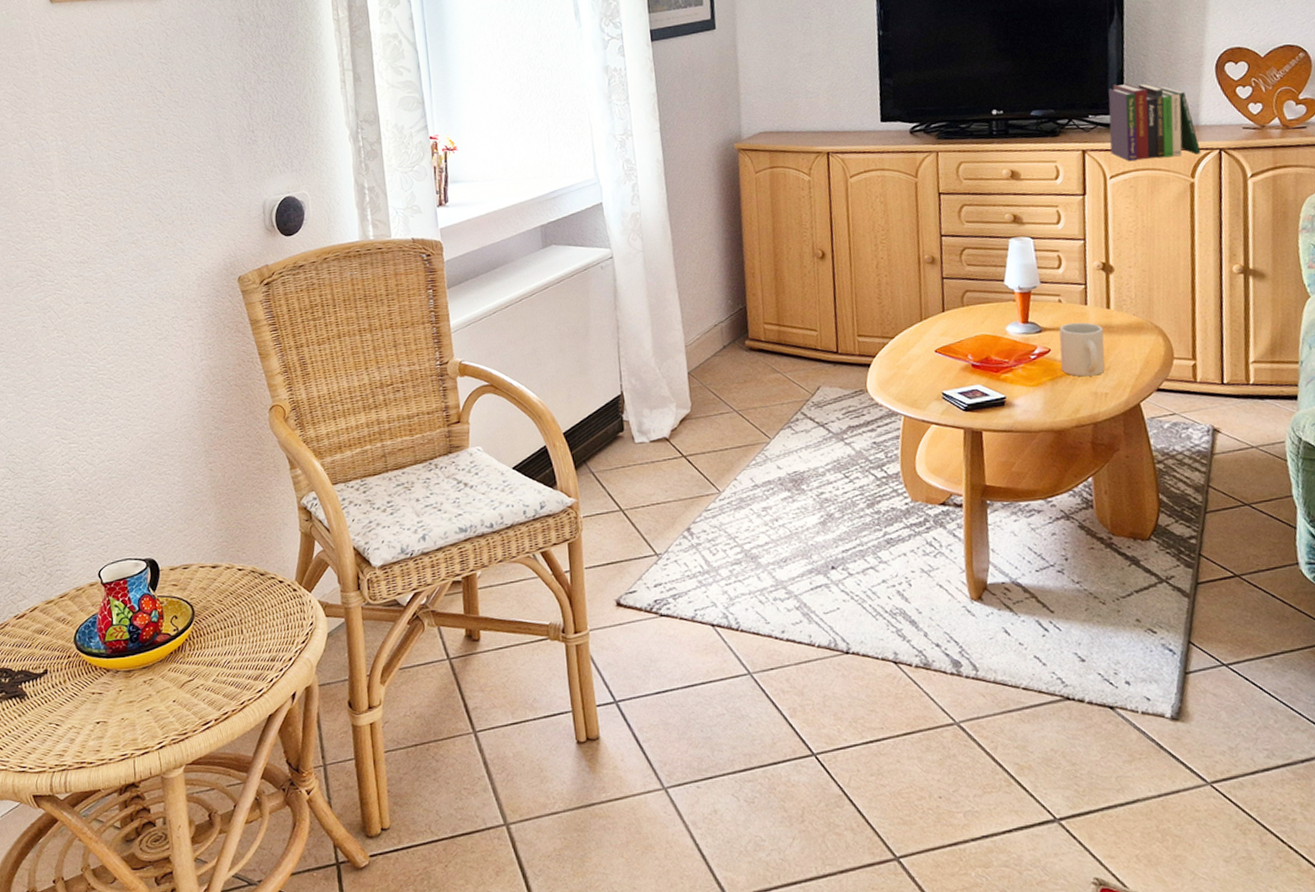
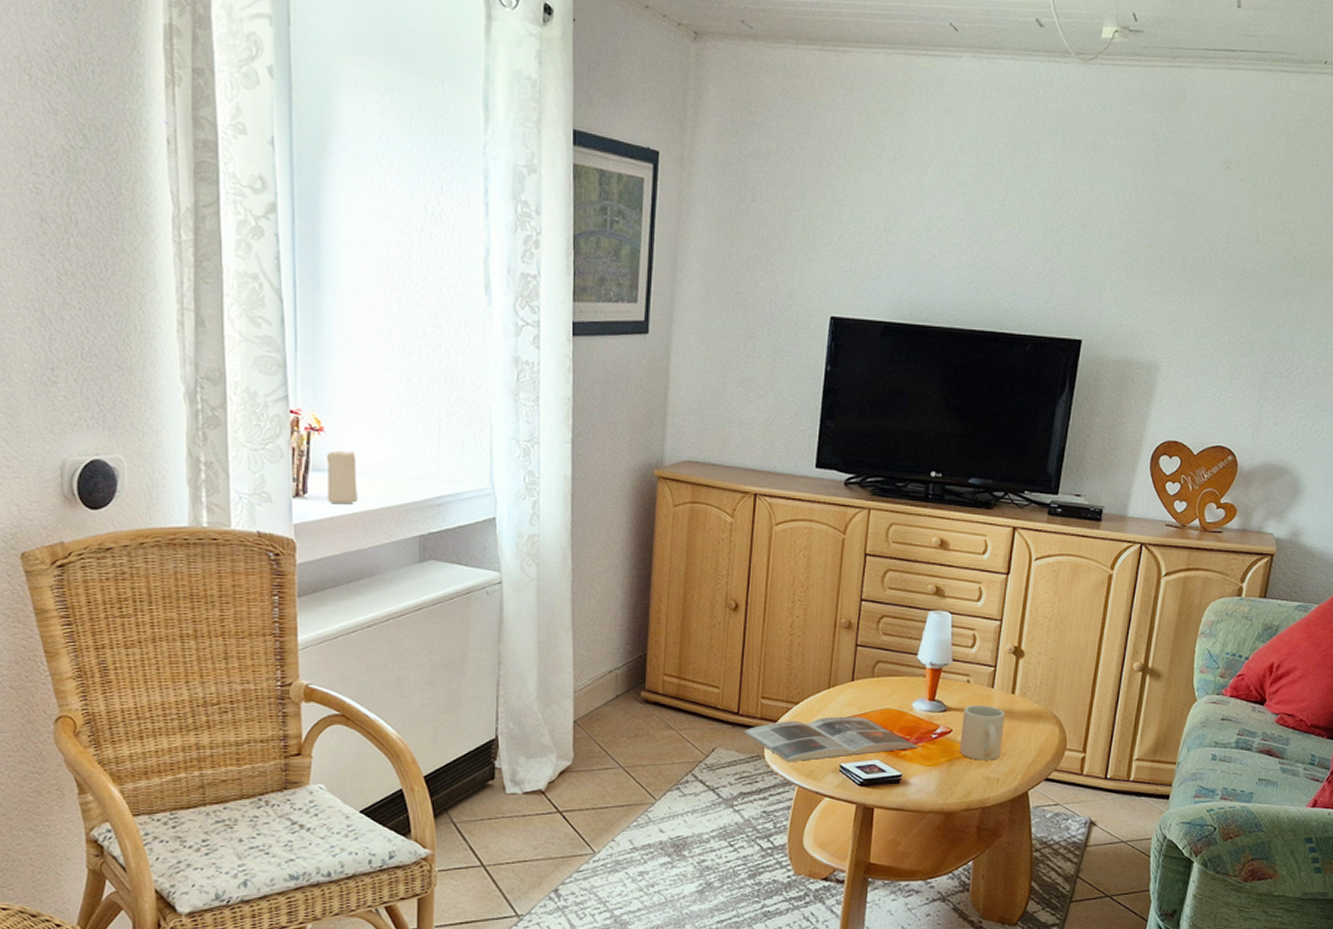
candle: none [460,163,488,208] -> present [326,451,358,505]
magazine: none [844,345,1017,395] -> present [743,716,917,763]
books: present [1108,83,1202,162] -> none [1040,462,1124,546]

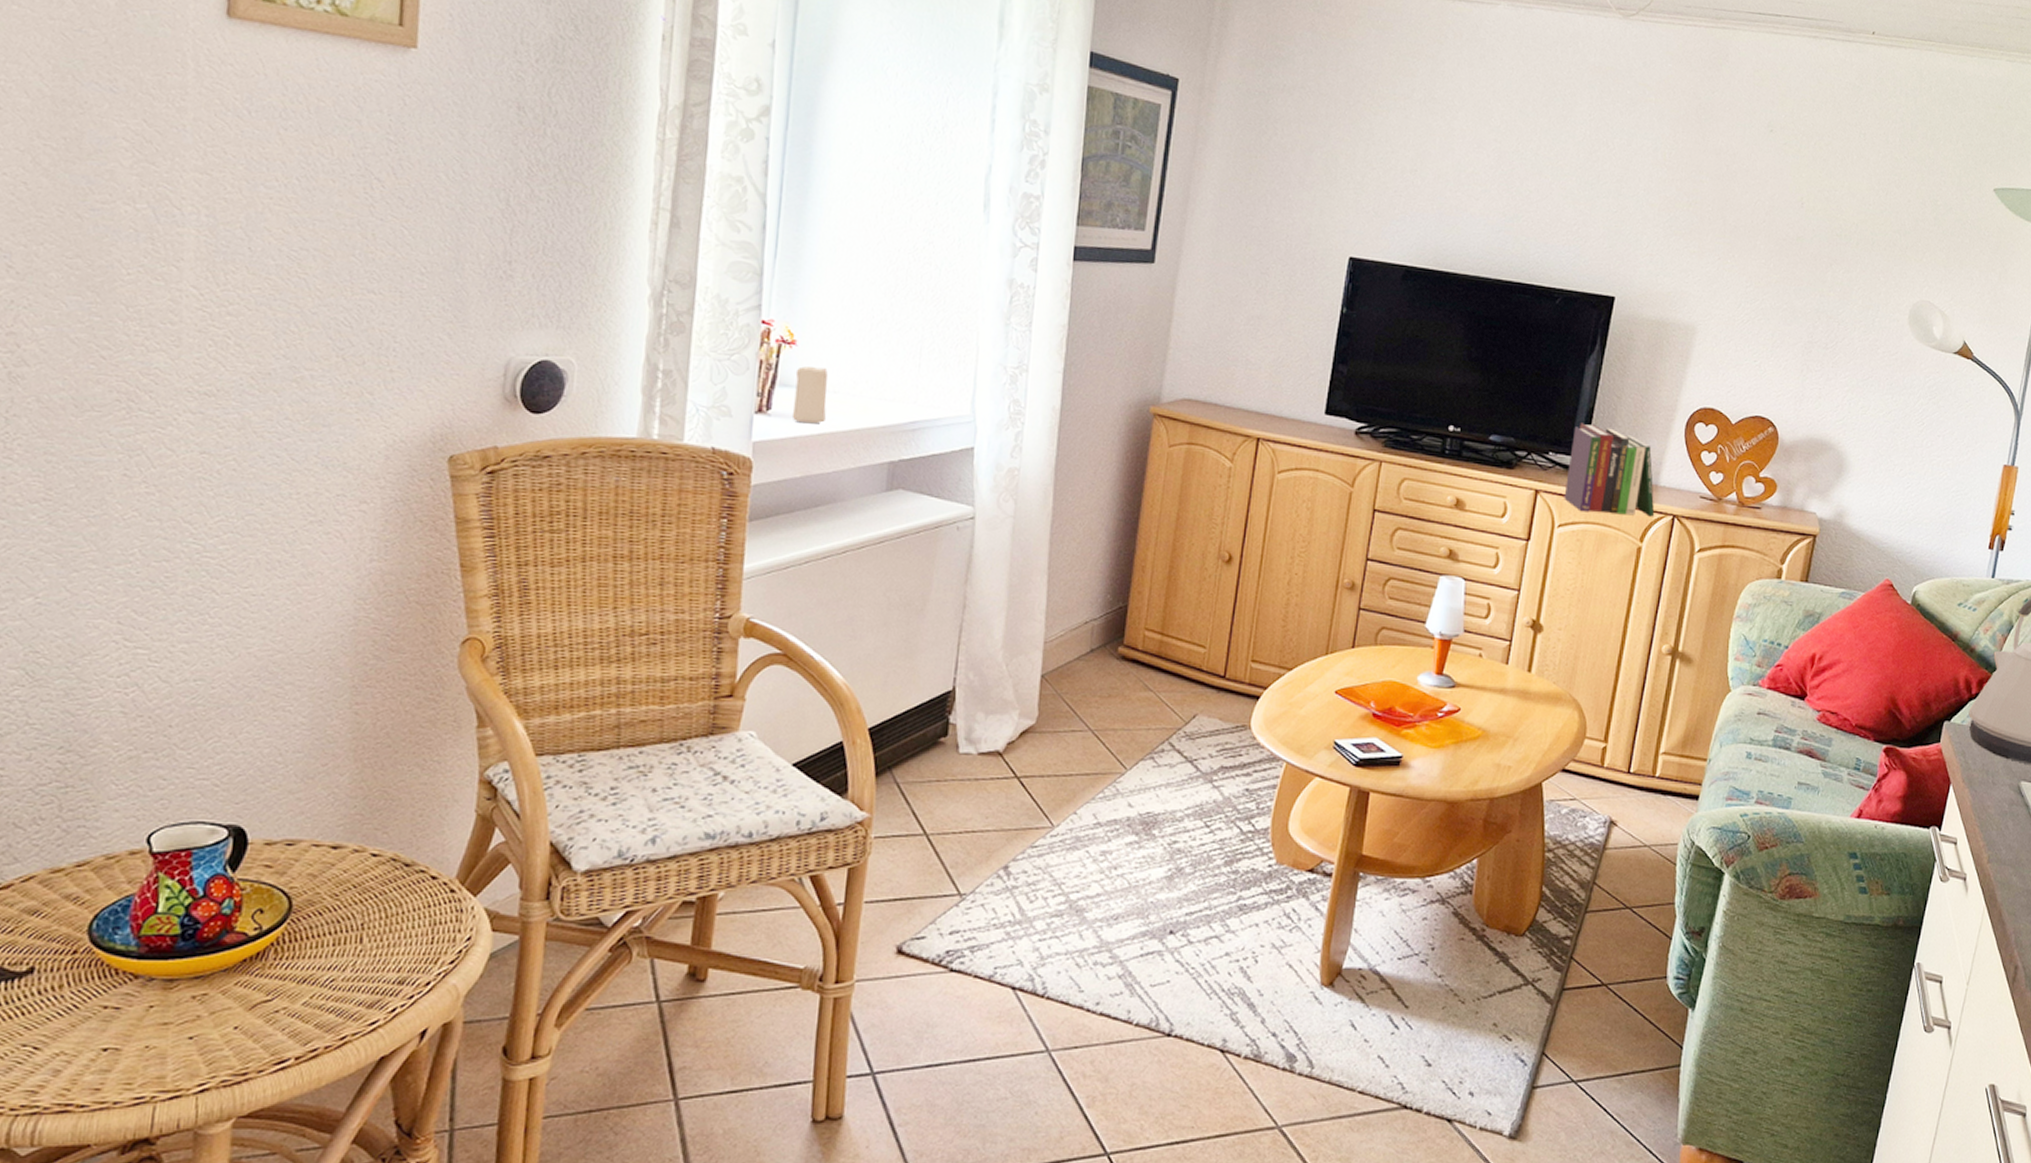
magazine: present [743,716,917,763] -> none [1229,686,1421,736]
mug: present [959,704,1005,761] -> none [1467,681,1520,745]
books: none [1040,462,1124,546] -> present [1564,423,1655,517]

